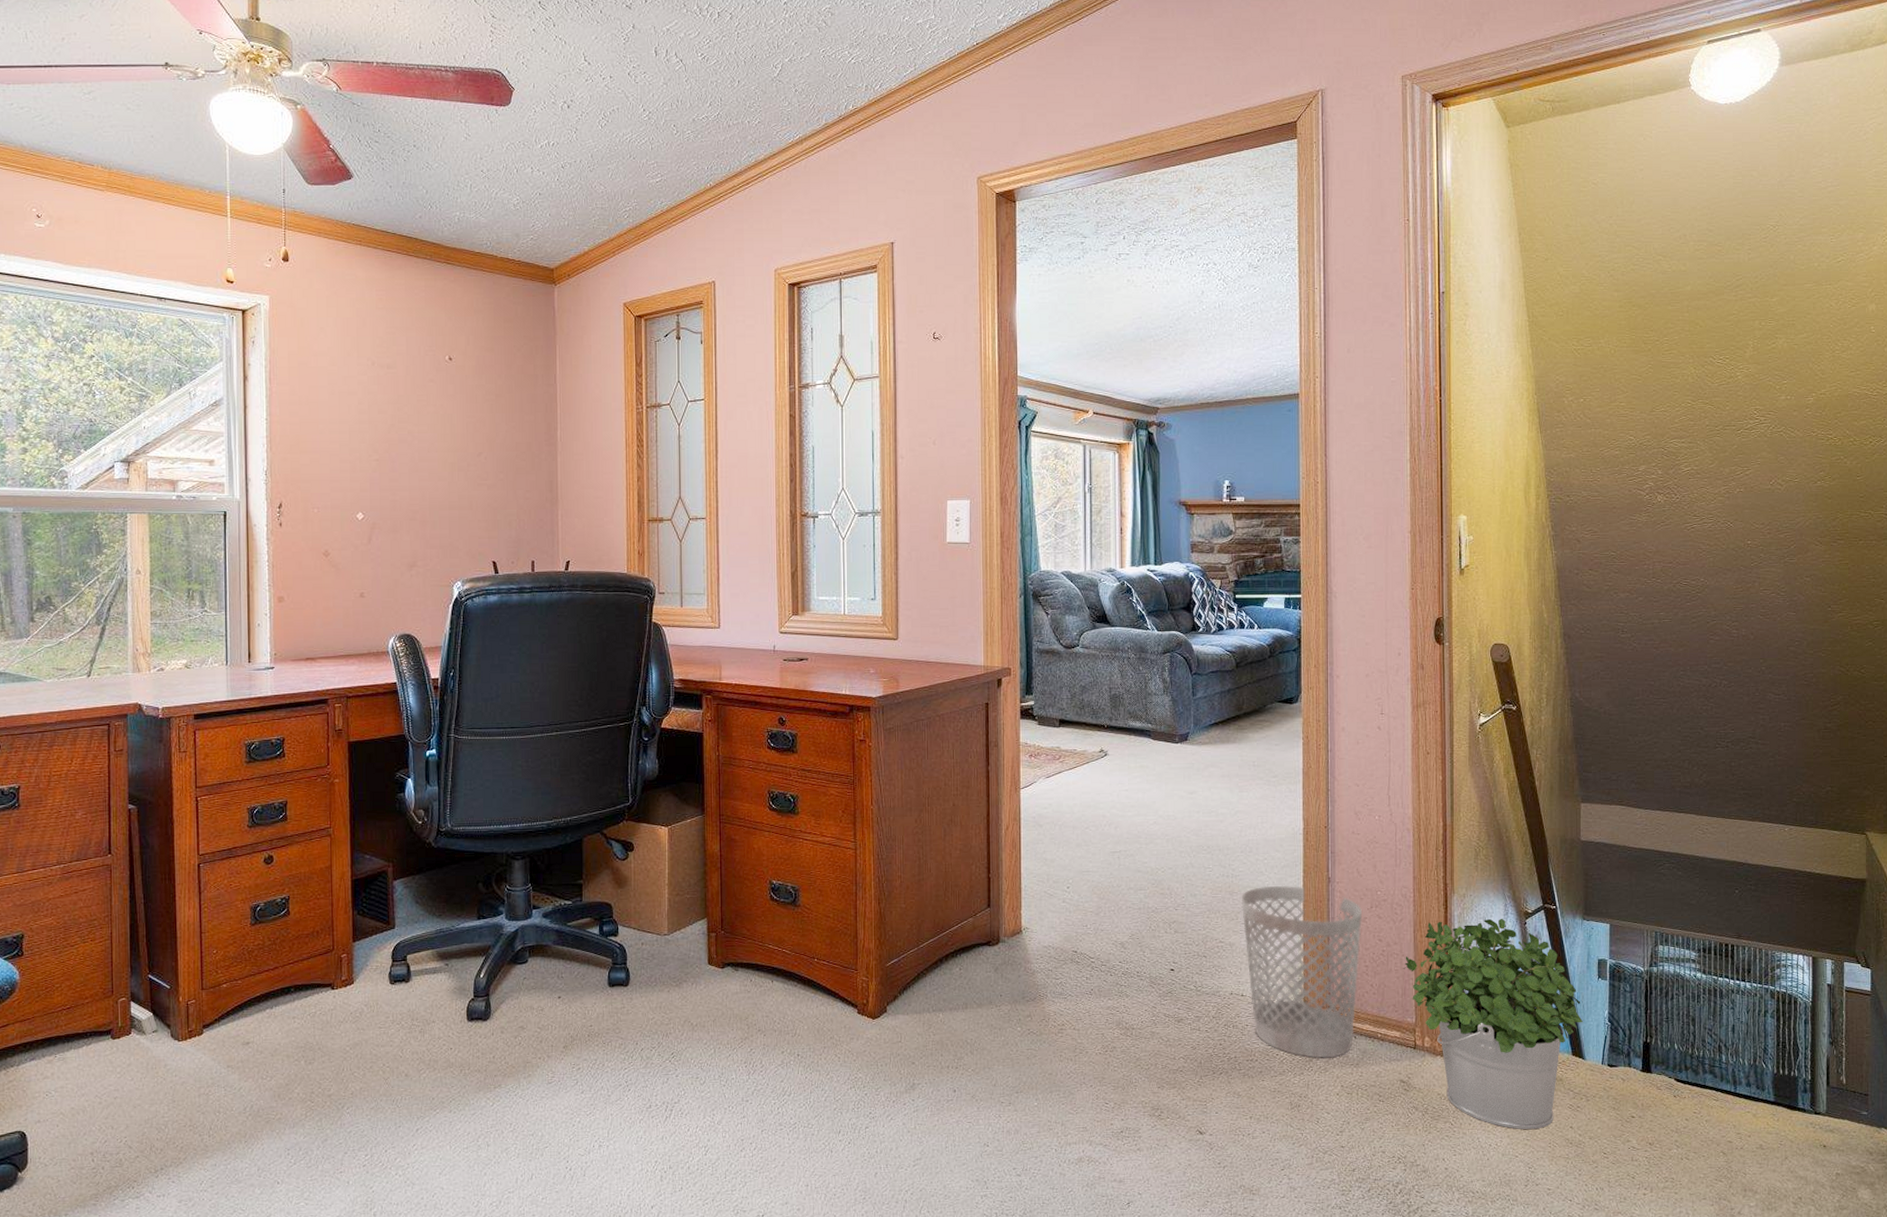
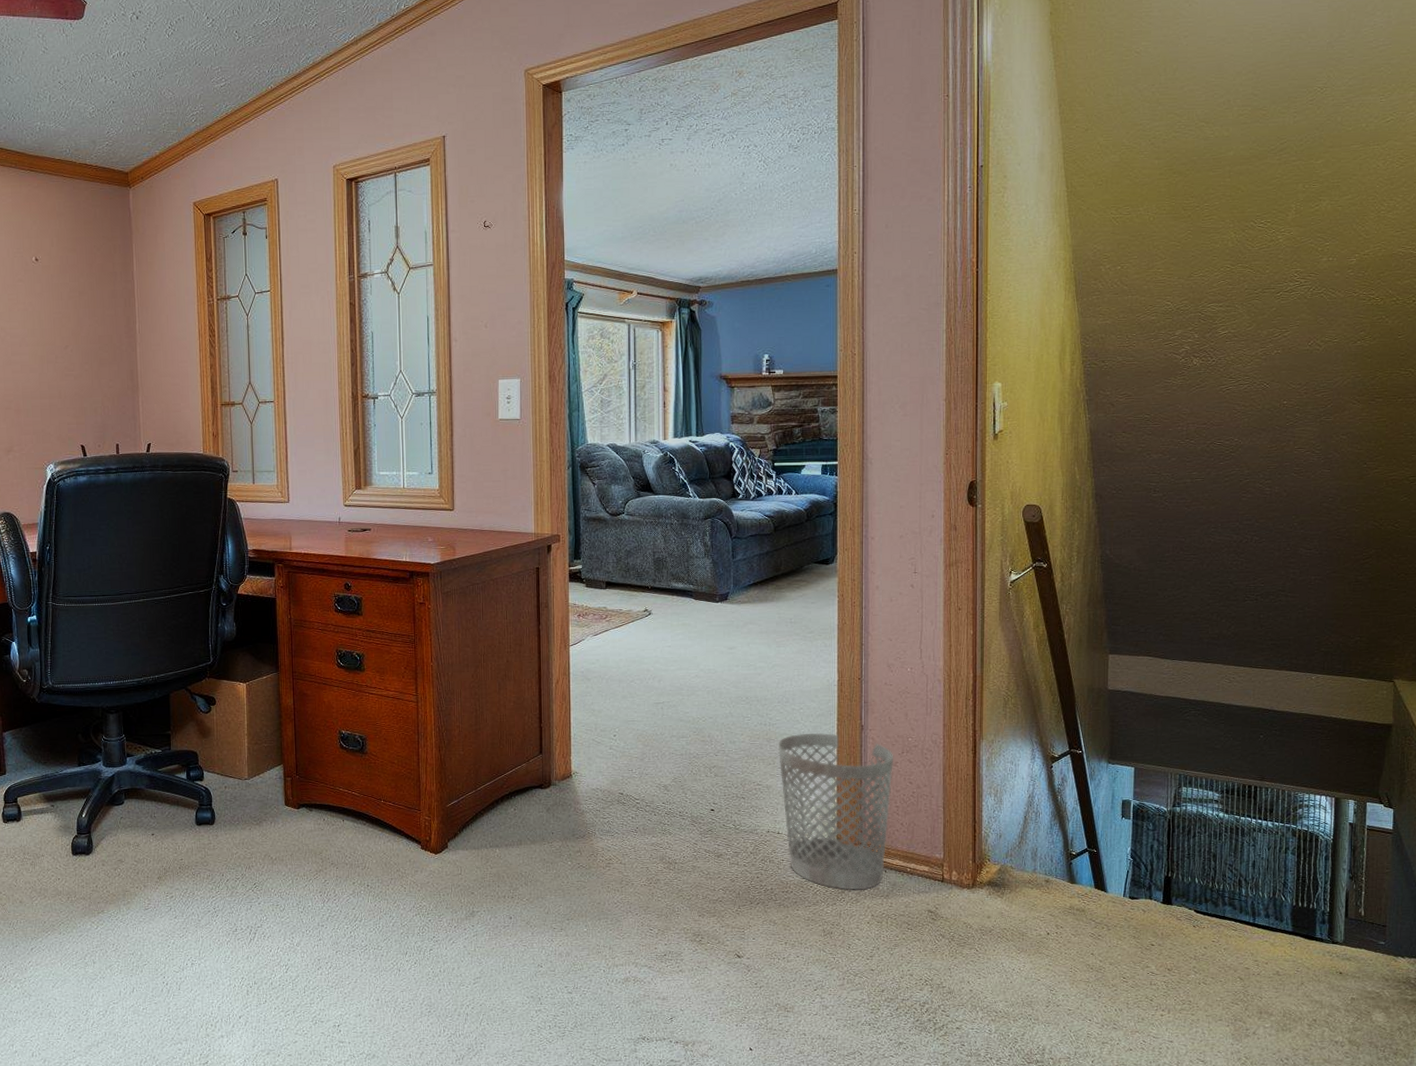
potted plant: present [1403,918,1583,1130] -> none [932,762,1106,956]

